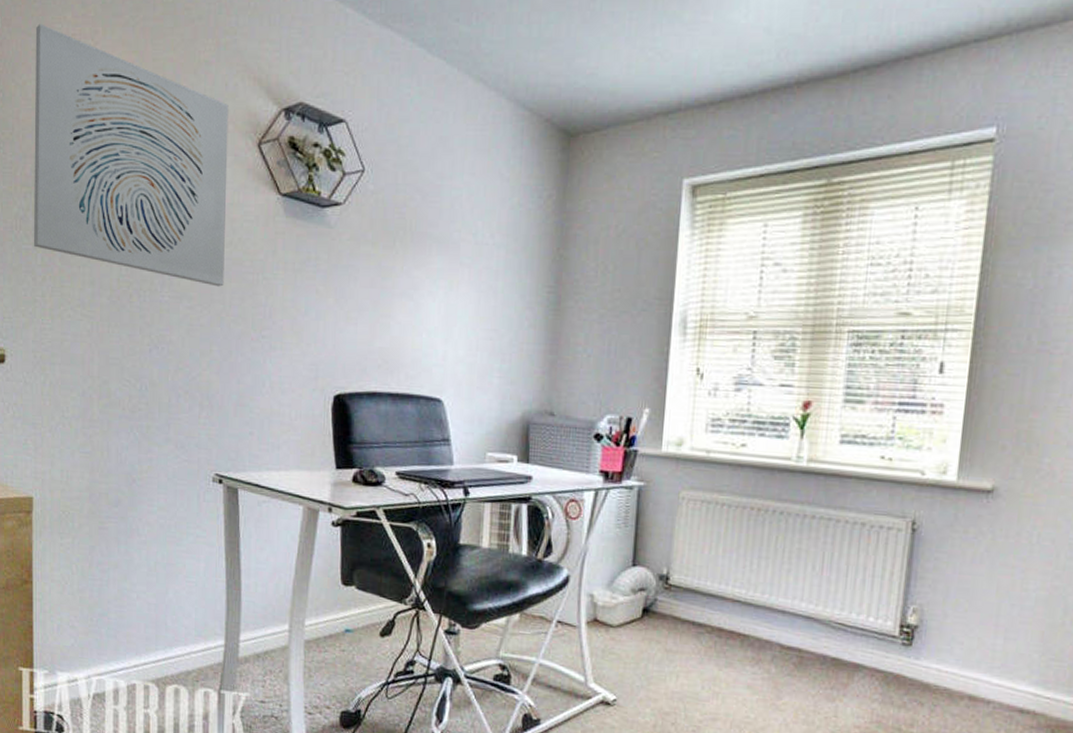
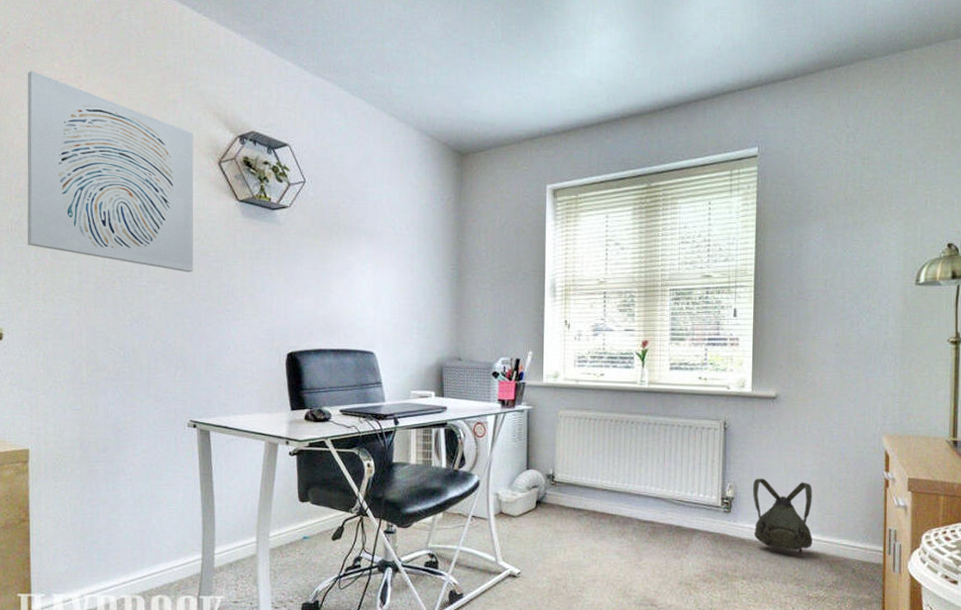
backpack: none [942,602,1036,711] -> present [752,478,813,553]

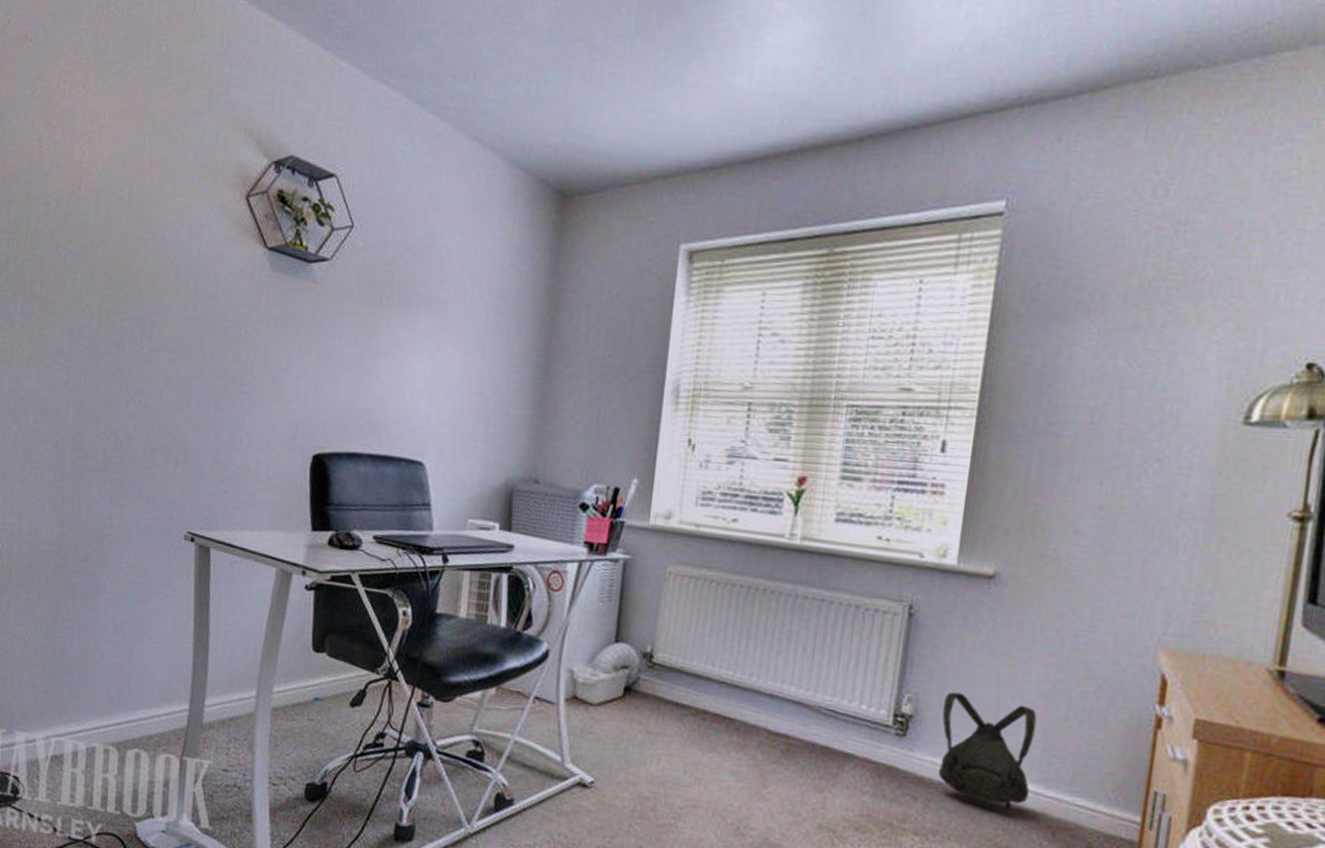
wall art: present [27,70,194,273] -> none [13,69,218,340]

